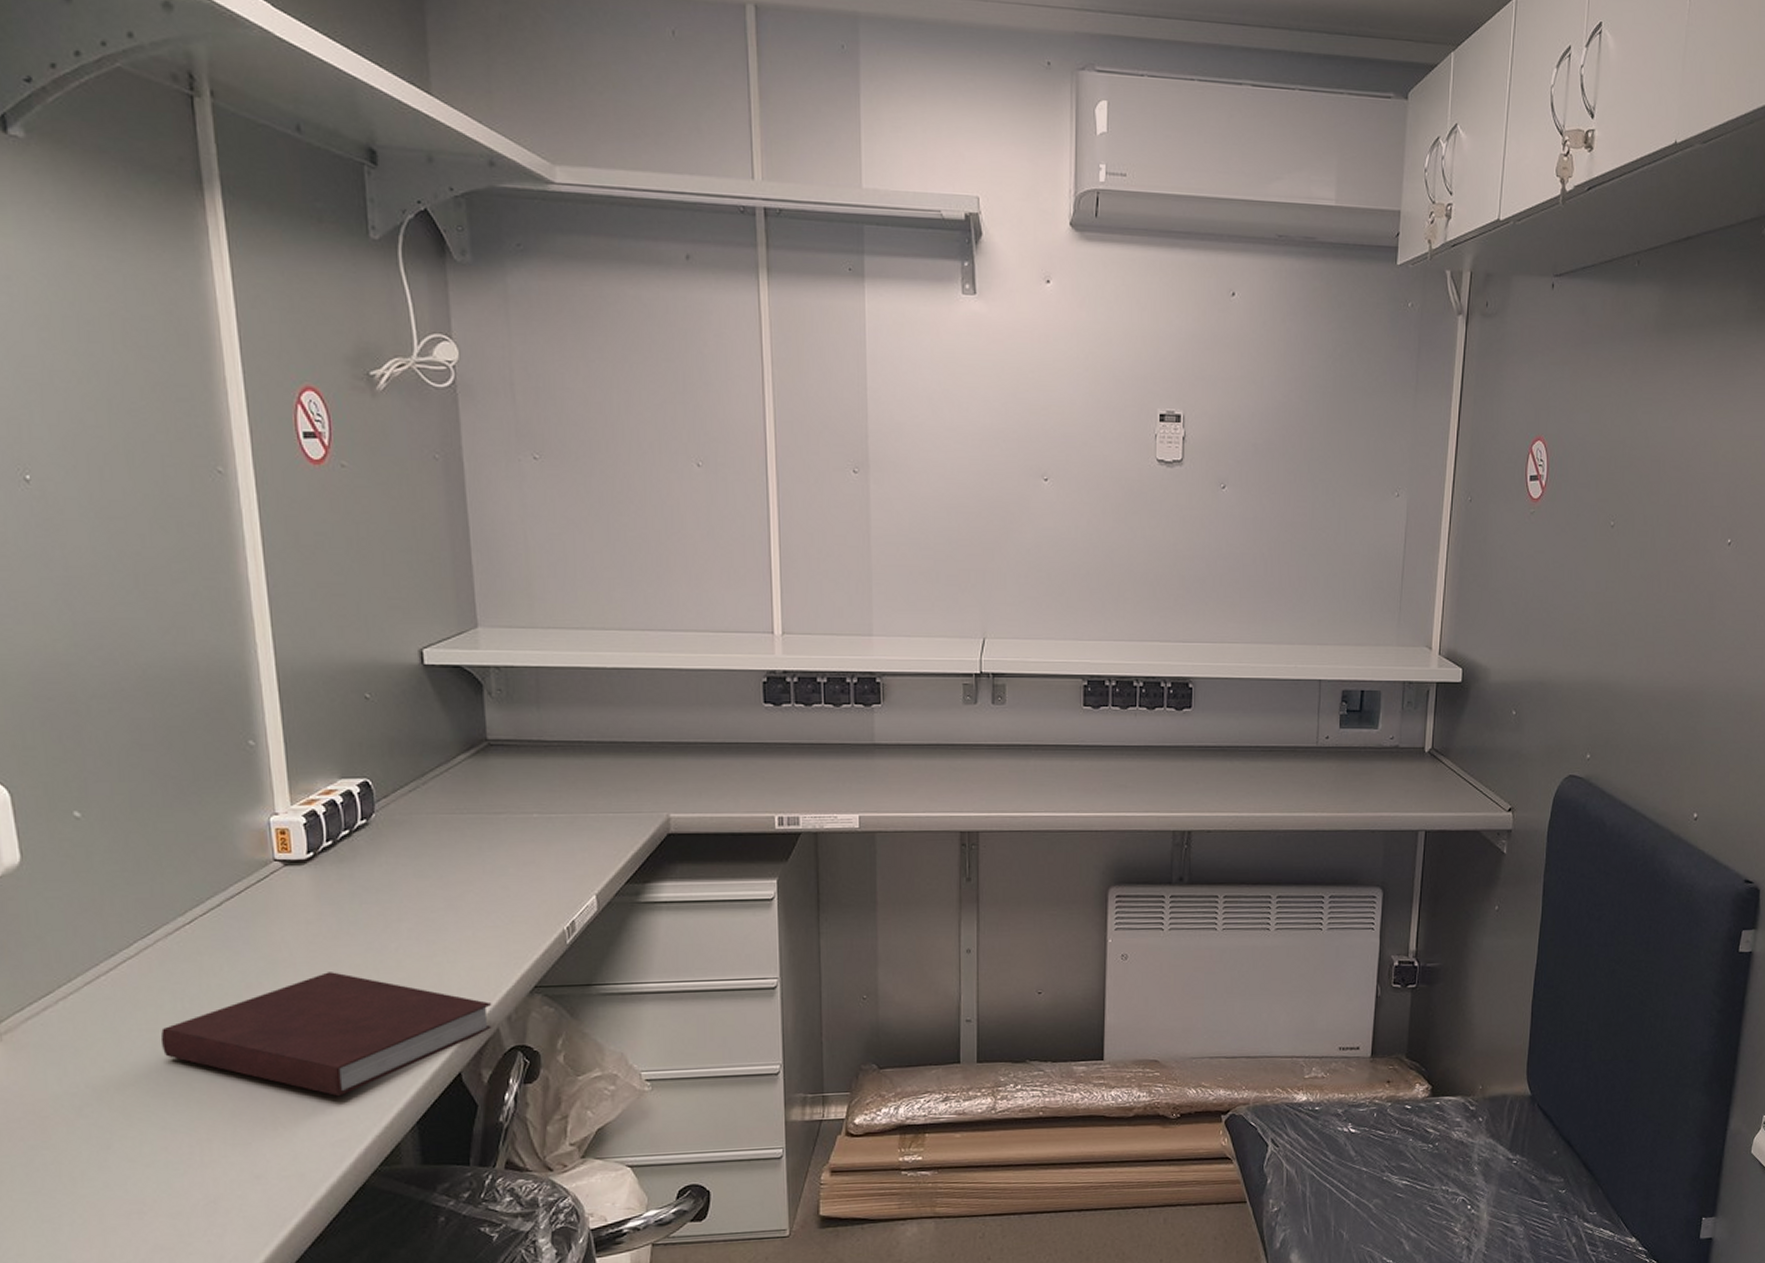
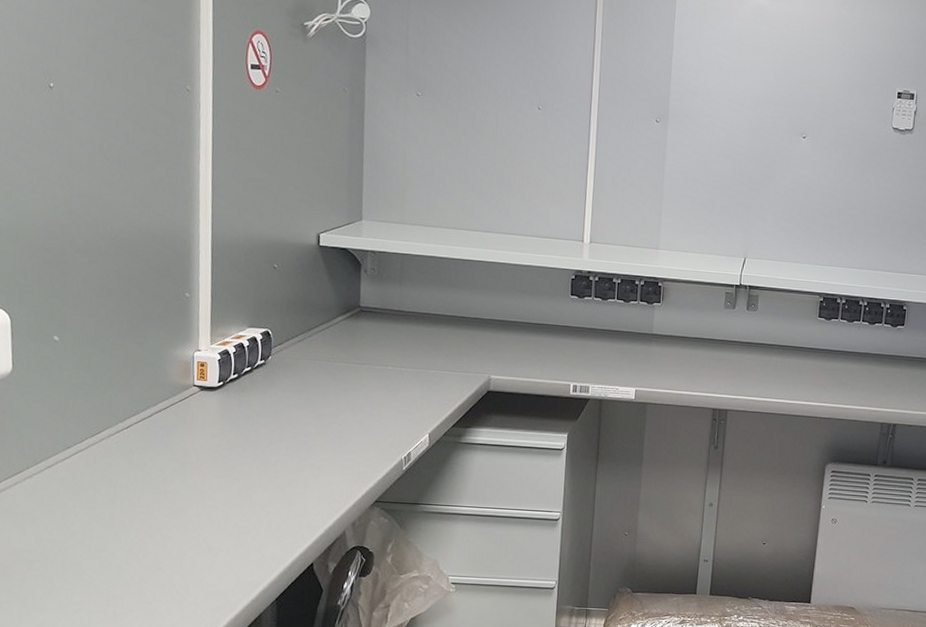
notebook: present [160,972,492,1097] -> none [95,475,342,573]

